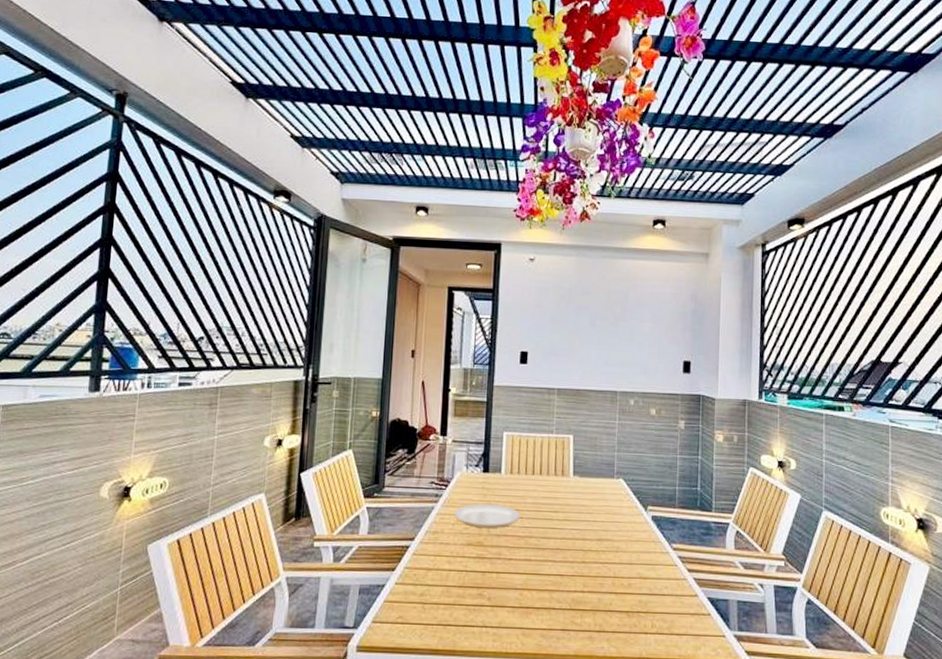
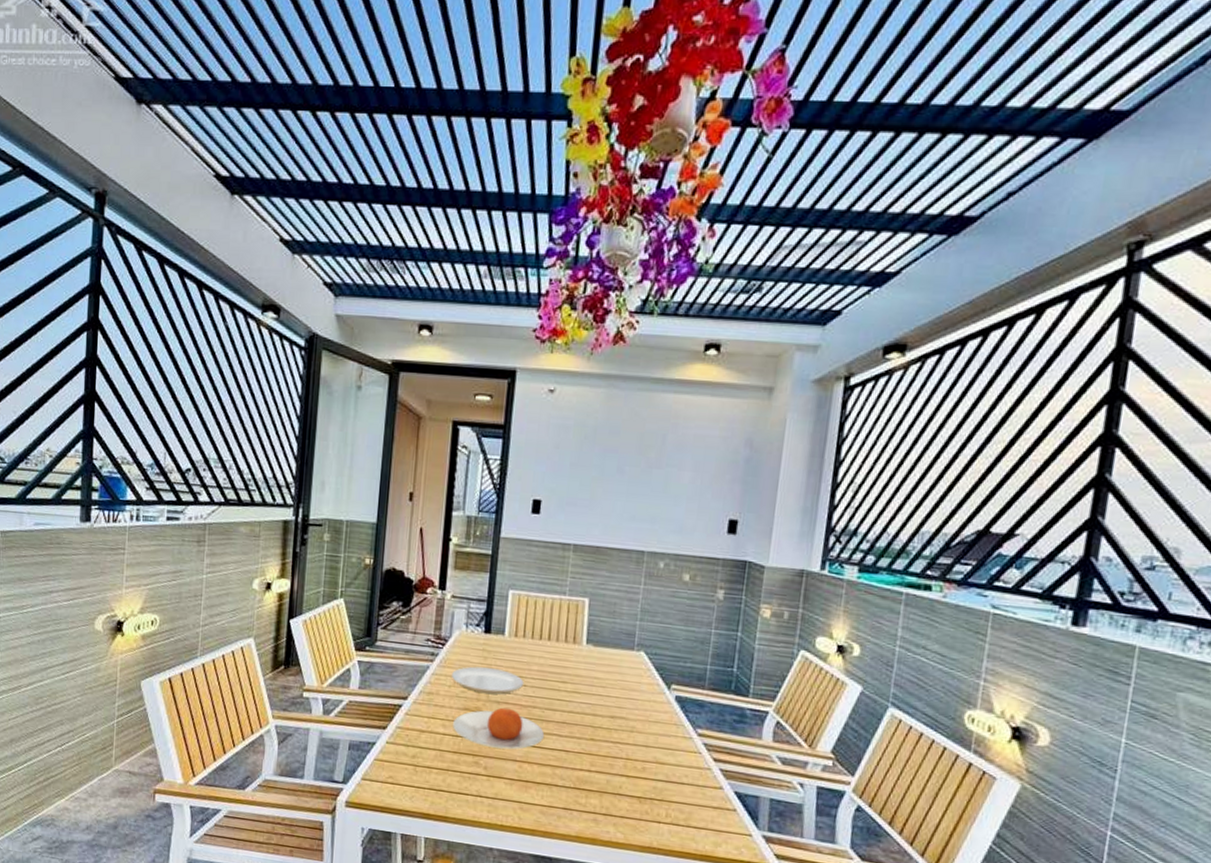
plate: none [456,540,542,579] -> present [452,707,545,750]

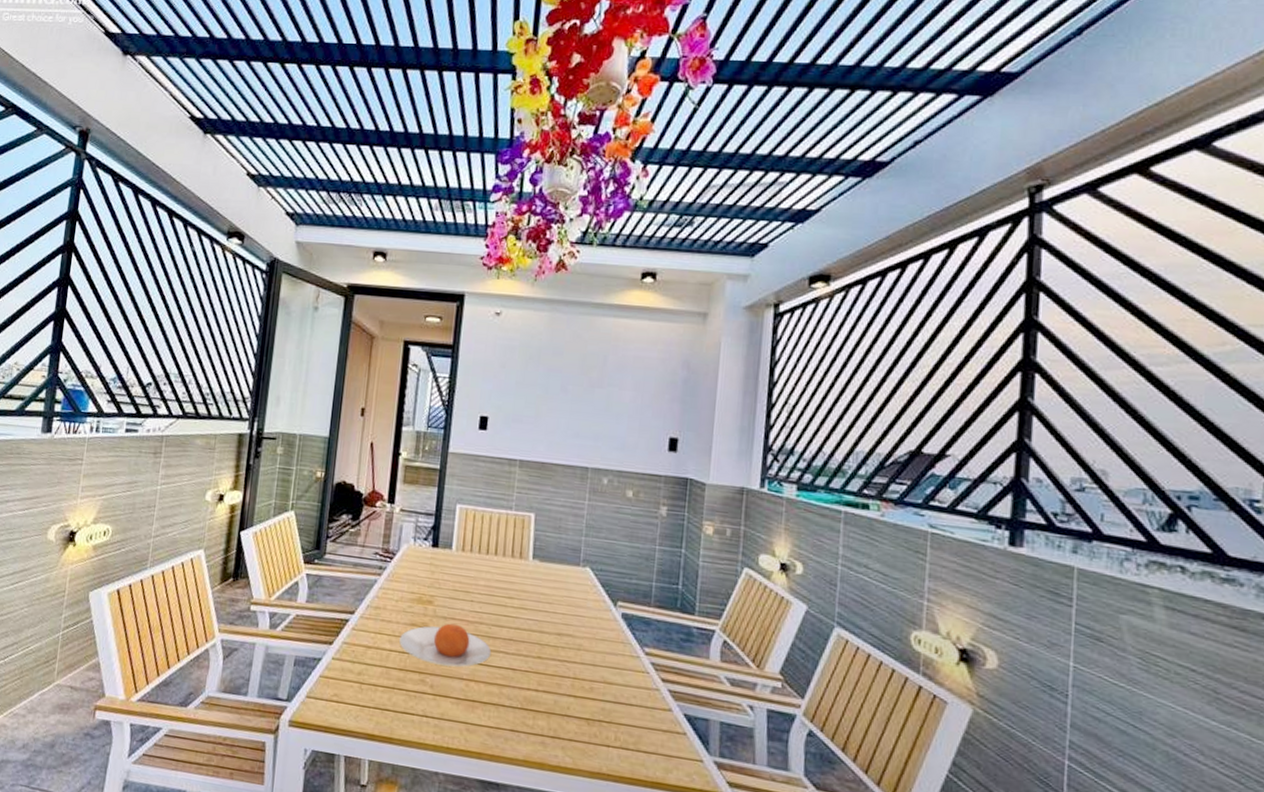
plate: present [452,666,524,695] -> none [399,581,471,610]

